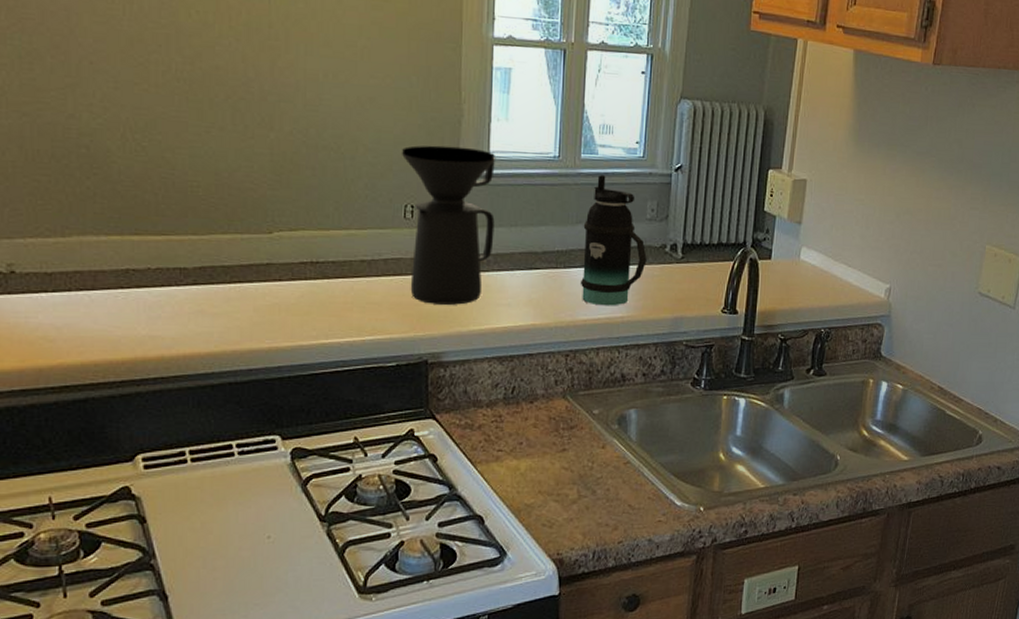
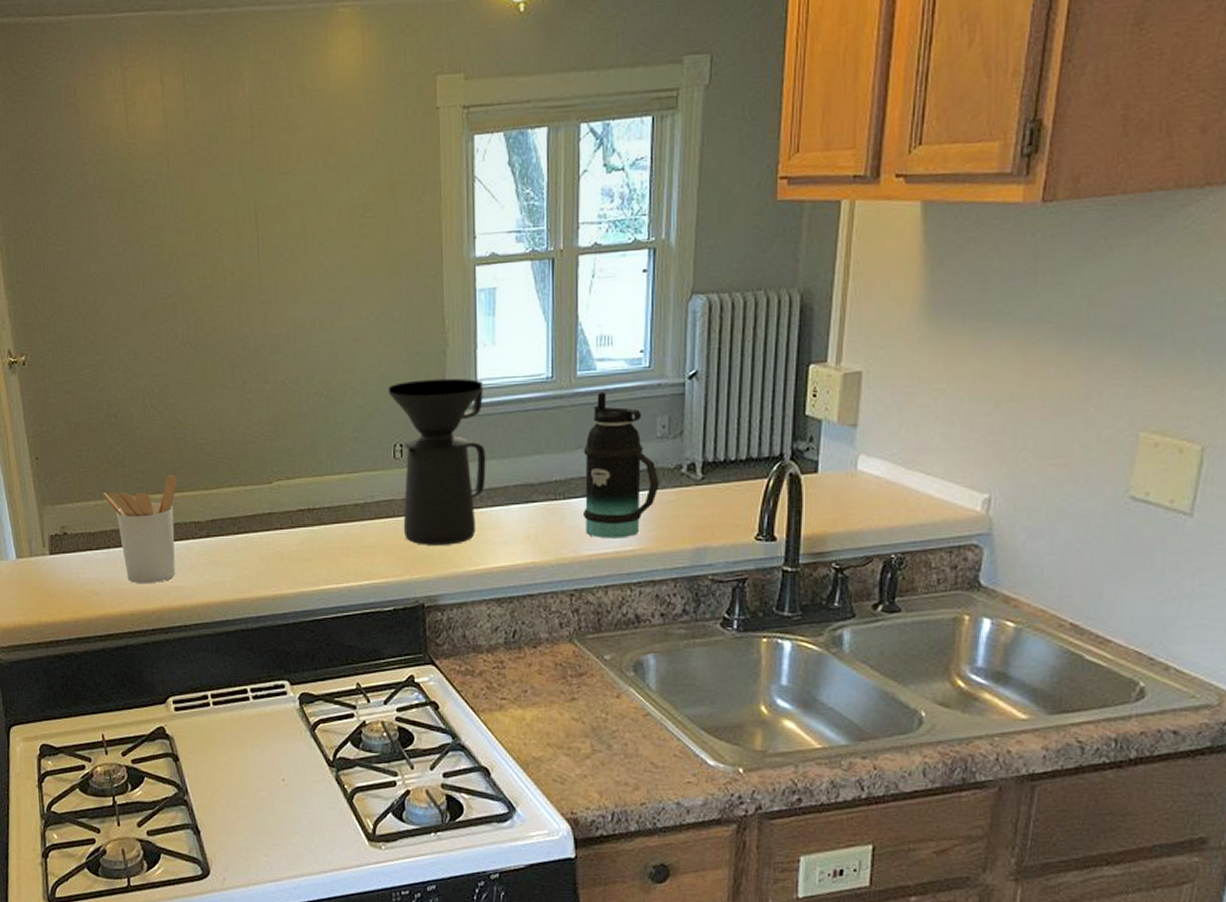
utensil holder: none [66,217,161,332] -> present [103,475,178,584]

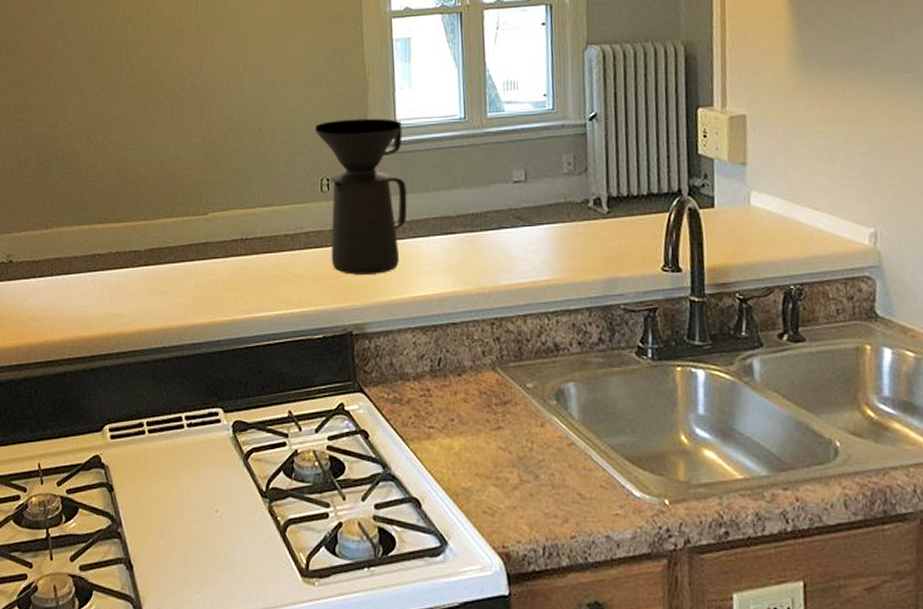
utensil holder: present [103,475,178,584] -> none [48,206,119,311]
bottle: present [582,392,659,539] -> none [496,132,569,269]

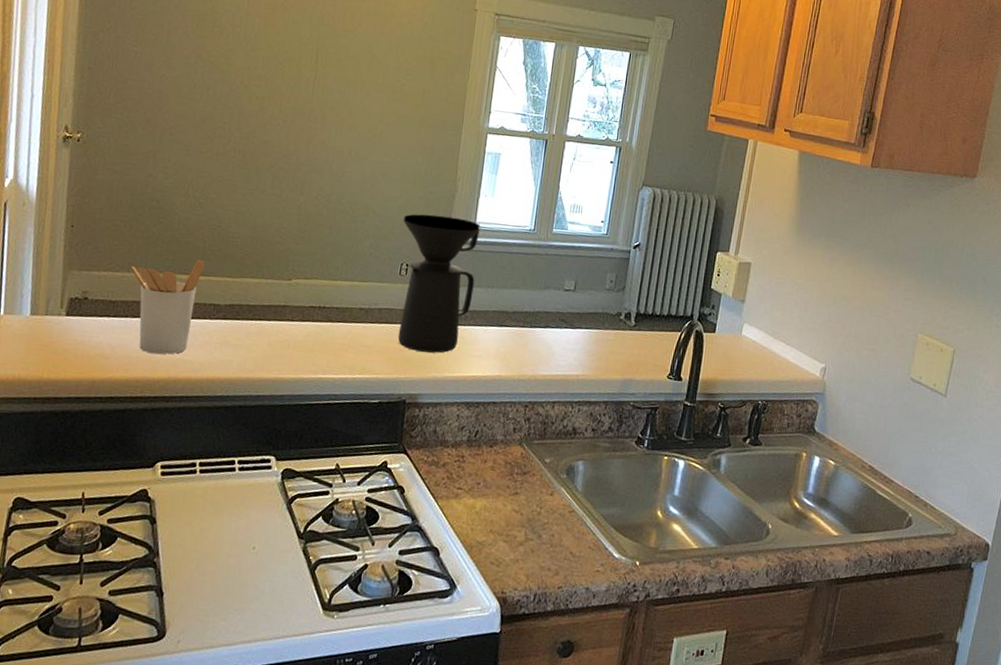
utensil holder: none [48,206,119,311] -> present [131,260,206,355]

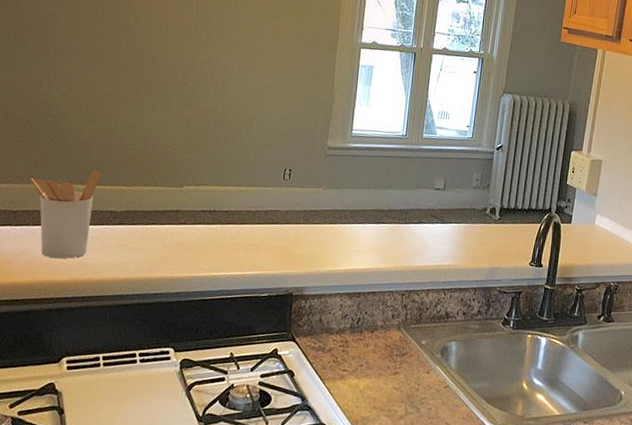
coffee maker: present [397,214,481,353] -> none [283,123,357,250]

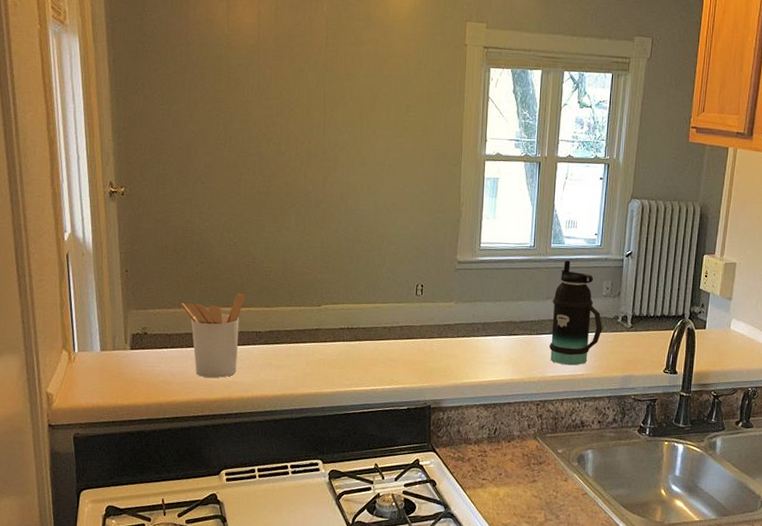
bottle: none [416,151,471,256] -> present [549,260,603,366]

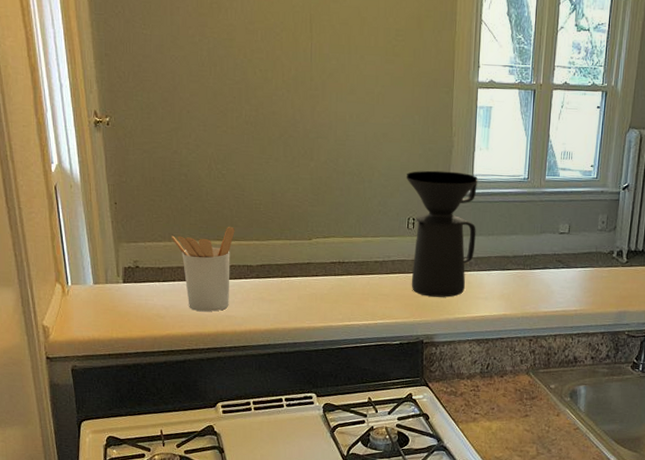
coffee maker: none [414,238,486,363] -> present [406,170,479,297]
bottle: present [549,260,603,366] -> none [542,193,597,301]

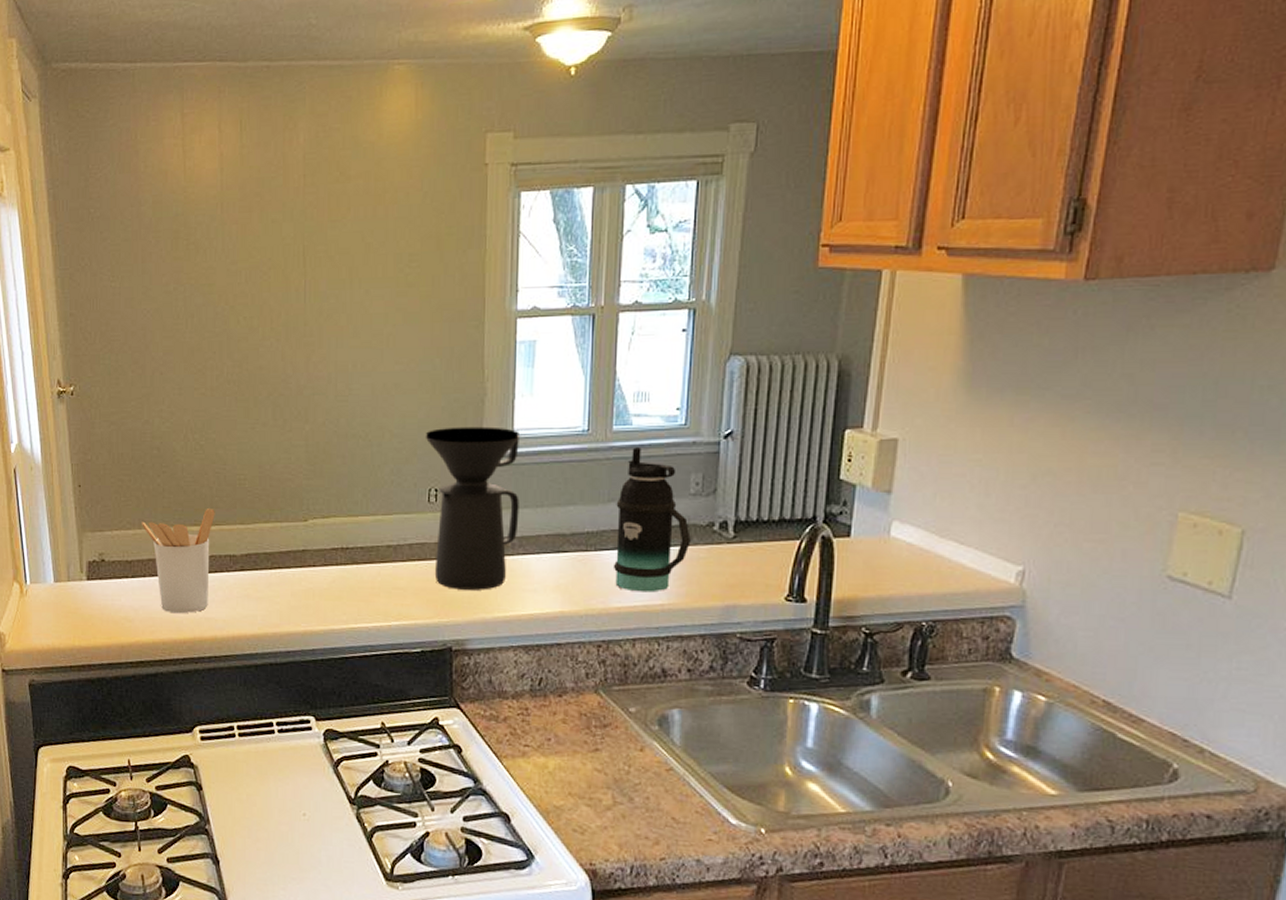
bottle: none [542,193,597,301] -> present [613,447,691,593]

